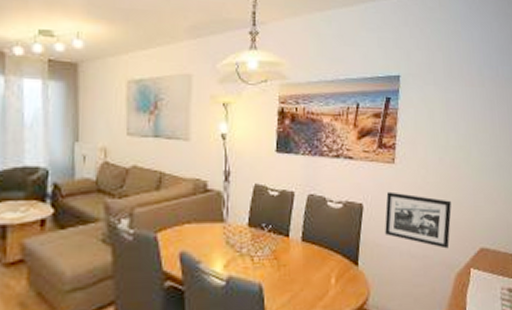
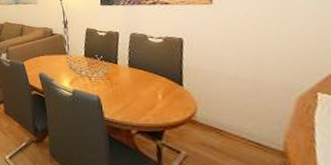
picture frame: present [385,191,452,249] -> none [206,27,286,74]

